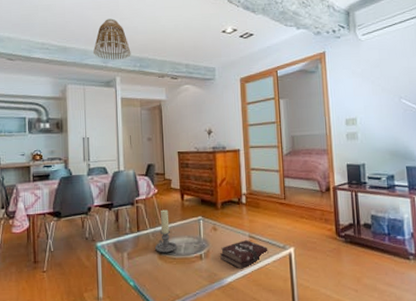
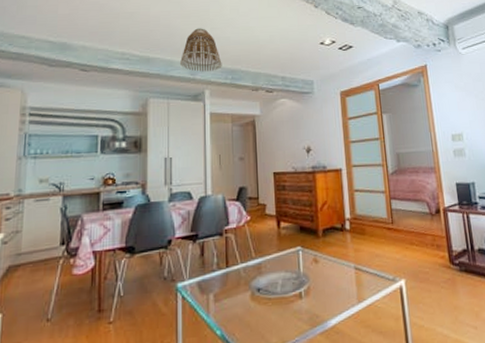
candle holder: present [155,209,178,253] -> none [247,239,273,293]
hardback book: present [220,239,269,270] -> none [322,271,377,309]

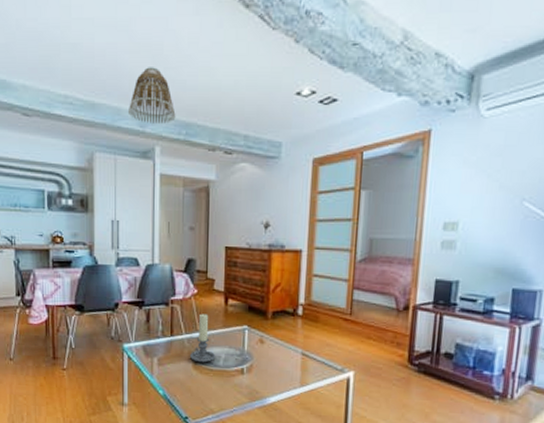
candle holder: none [247,239,273,293] -> present [190,313,216,363]

